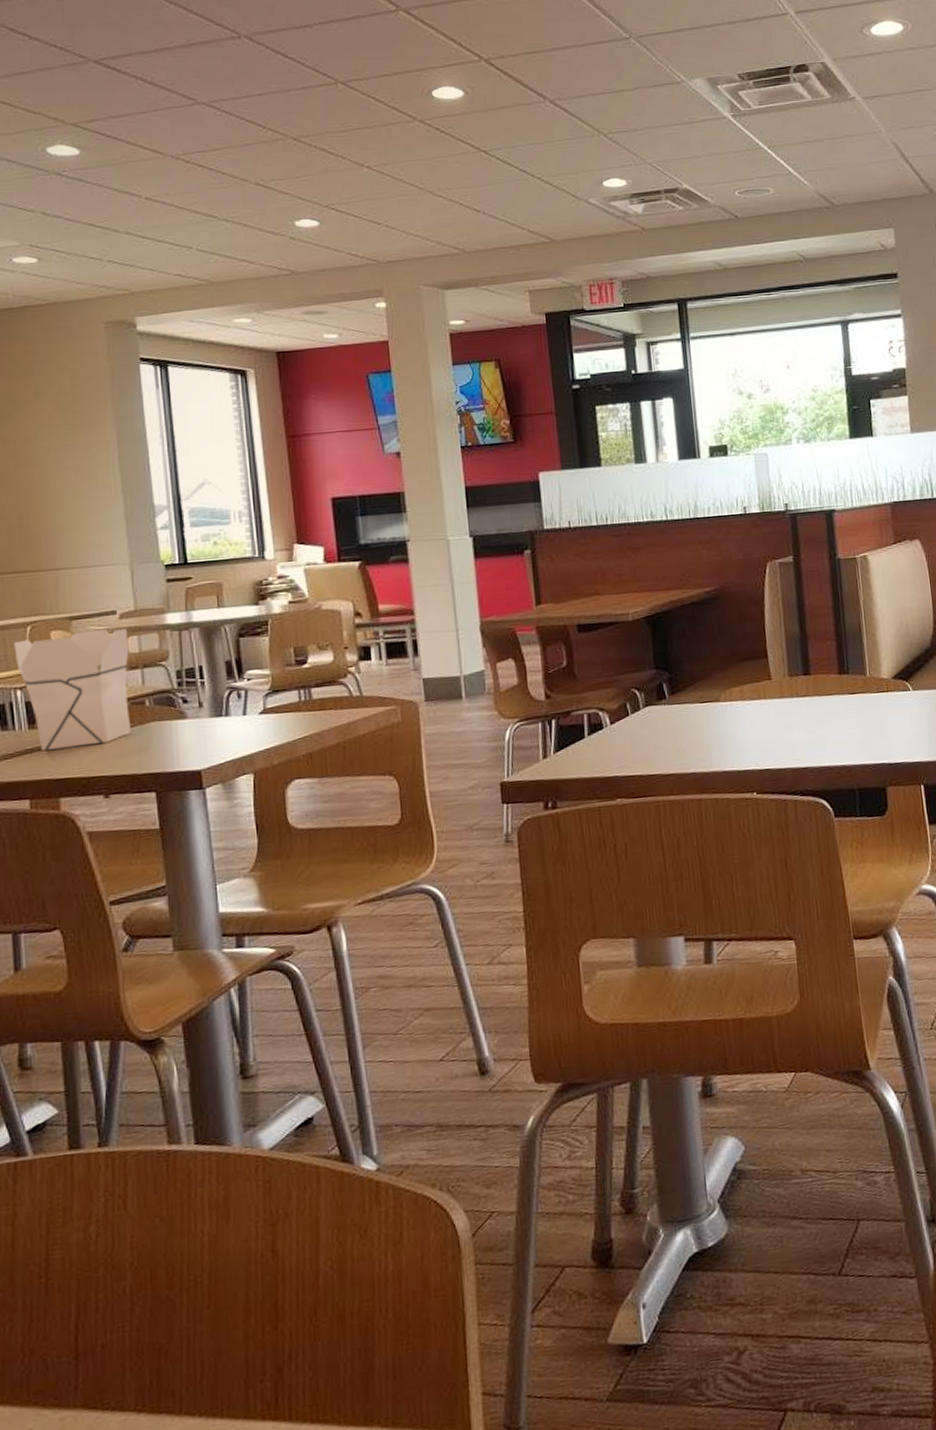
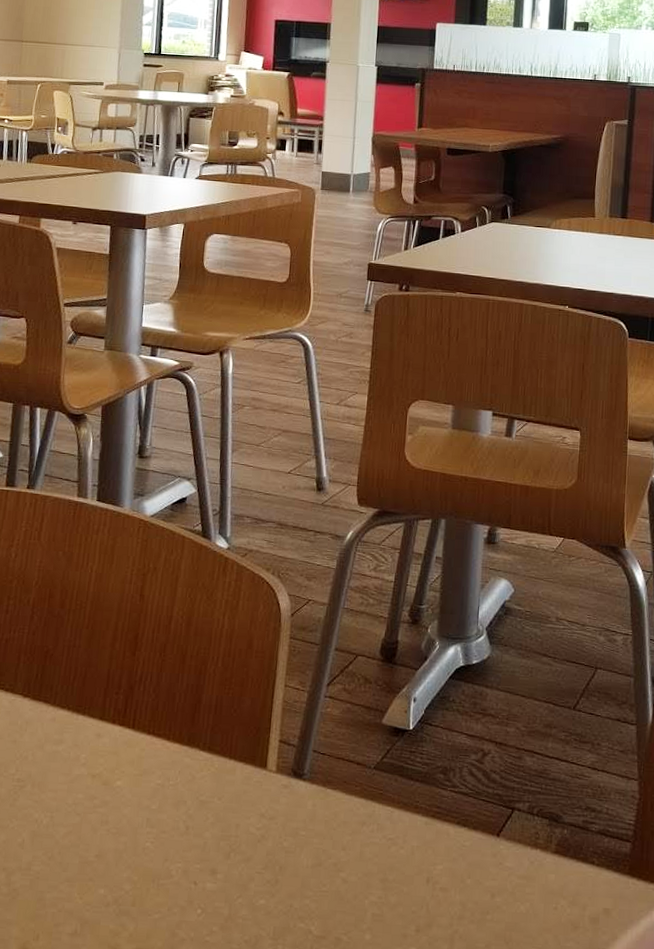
takeout container: present [14,628,132,750] -> none [26,94,109,182]

